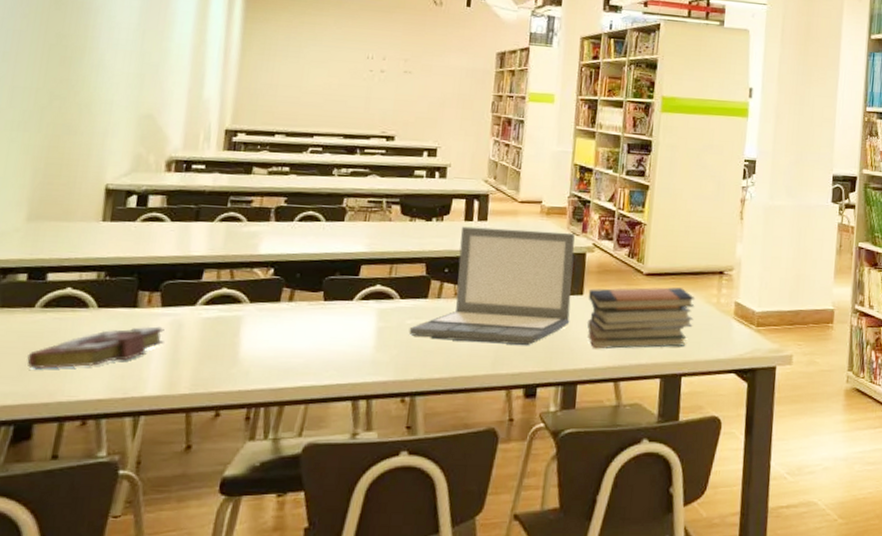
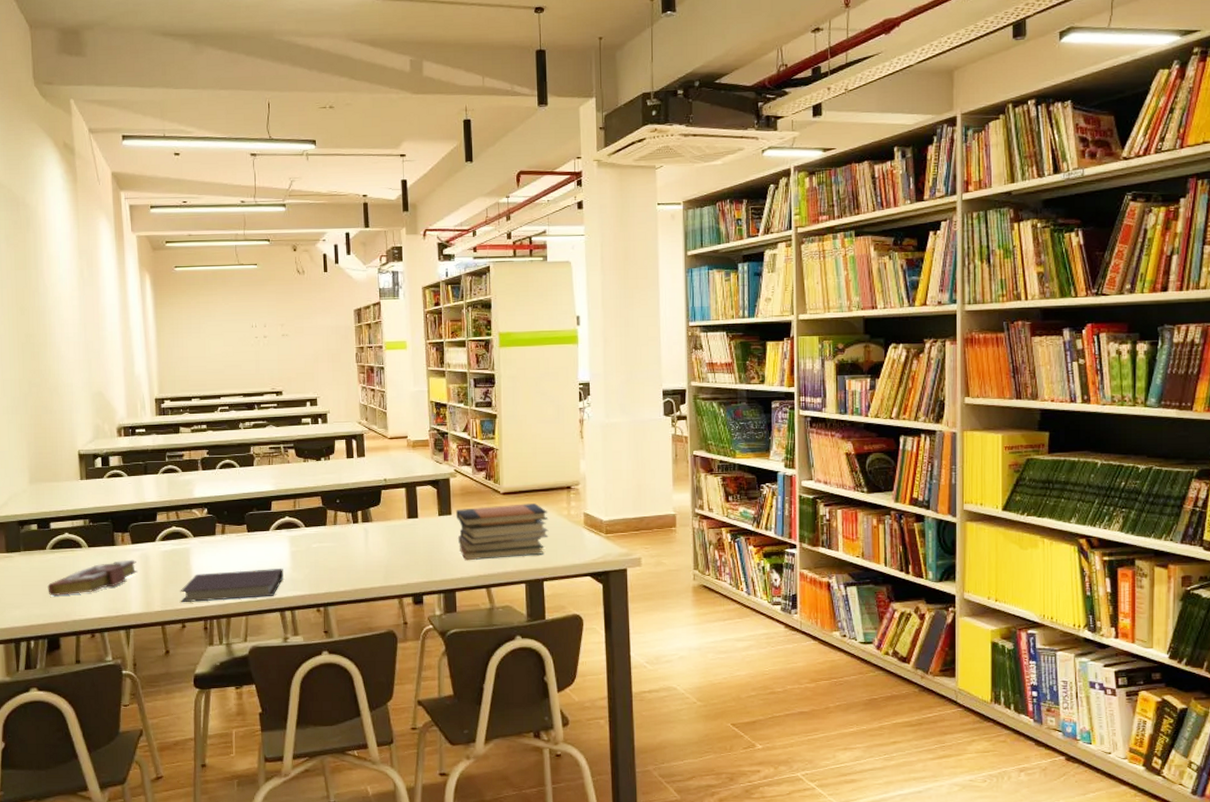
notebook: none [219,347,364,385] -> present [180,569,284,603]
laptop: present [409,226,575,345] -> none [315,462,443,560]

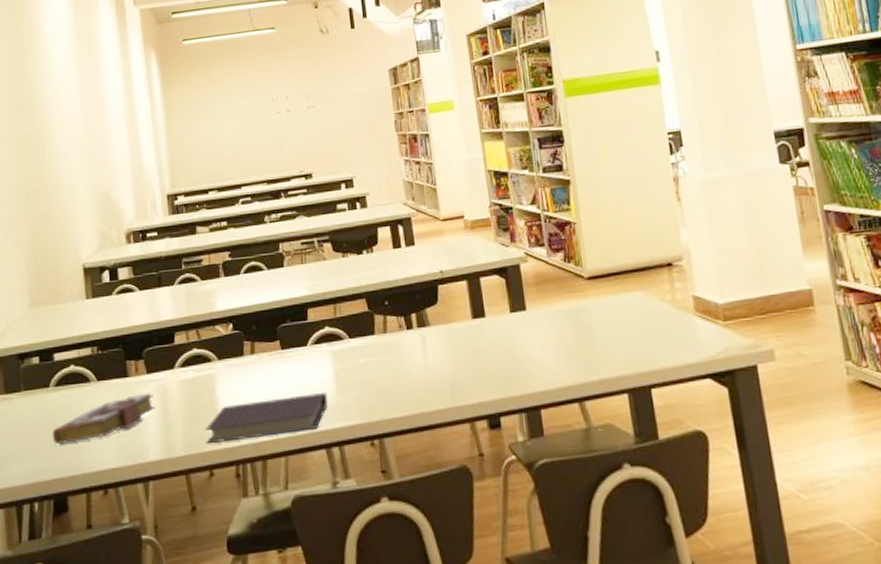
book stack: present [455,503,549,561] -> none [531,288,651,368]

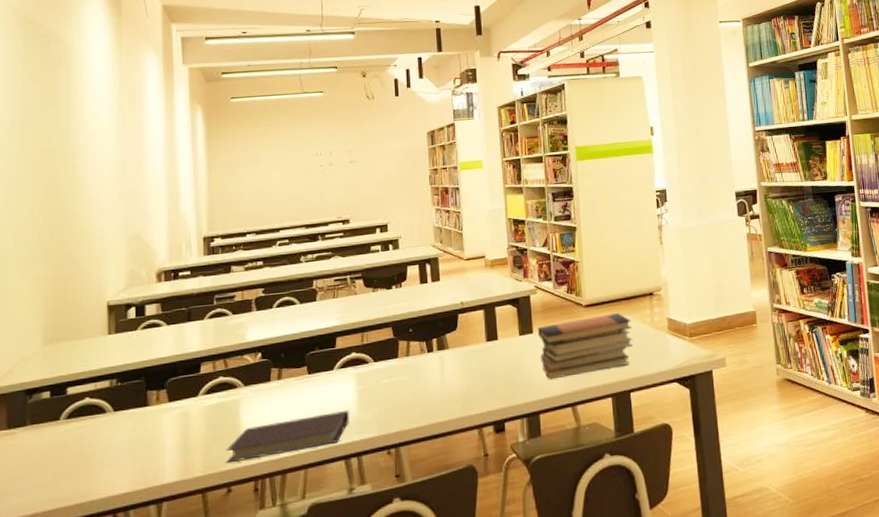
book: present [52,393,155,444] -> none [59,419,175,474]
book stack: none [531,288,651,368] -> present [537,313,634,380]

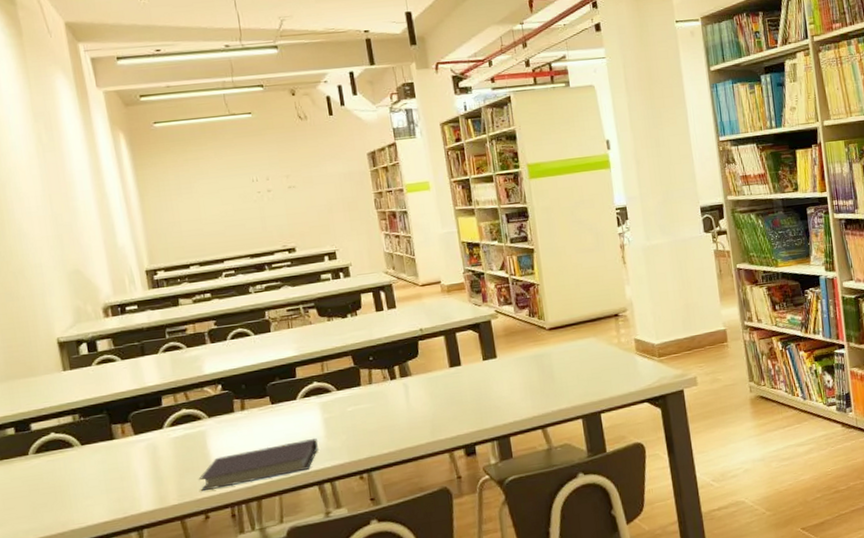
book stack: present [537,313,634,380] -> none [501,335,601,404]

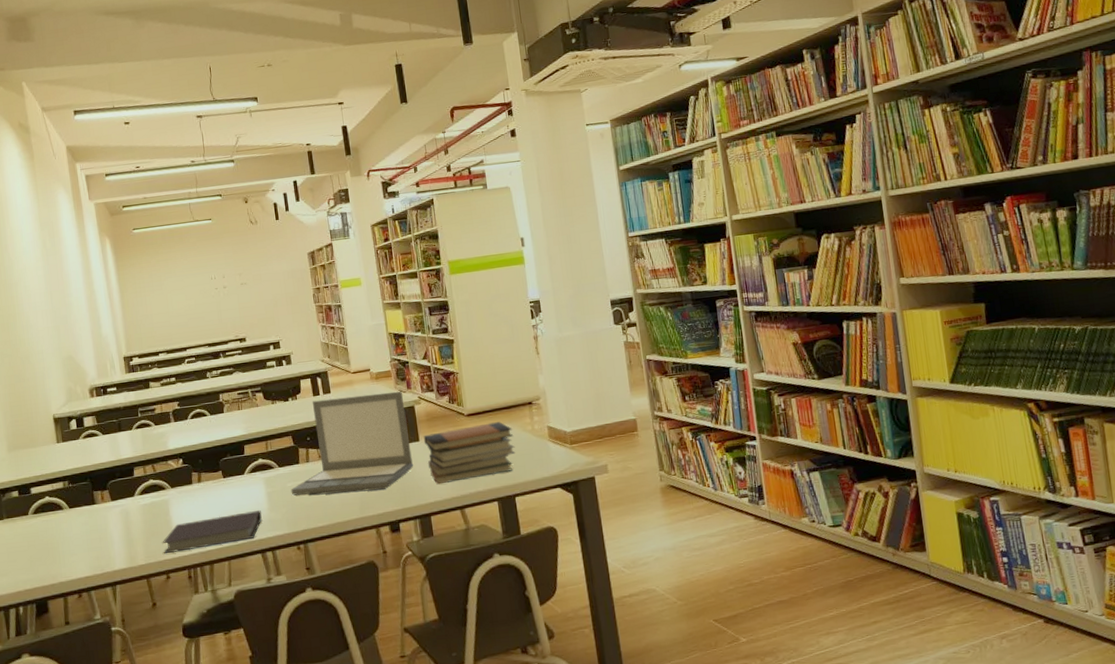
laptop: none [351,304,491,421] -> present [291,391,414,496]
book stack: none [501,335,601,404] -> present [423,422,516,485]

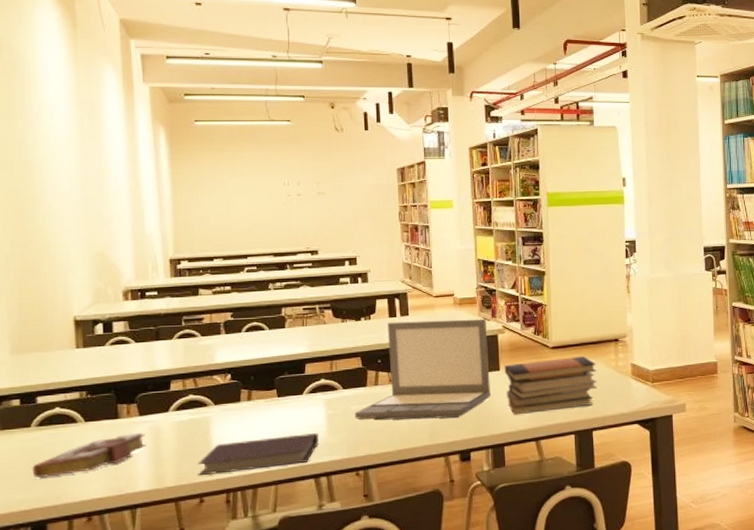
book: none [32,516,119,560] -> present [32,432,147,478]

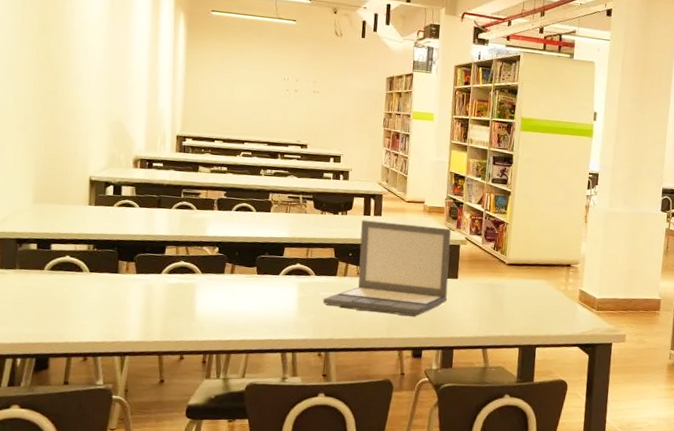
book: present [32,432,147,478] -> none [41,288,140,317]
notebook: present [198,433,319,476] -> none [181,309,289,337]
book stack: present [504,356,597,415] -> none [461,274,548,324]

